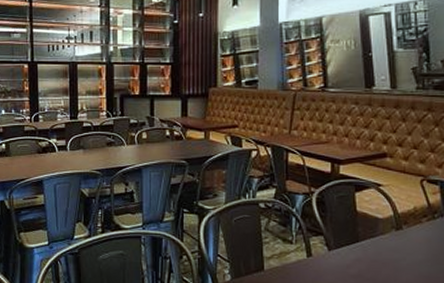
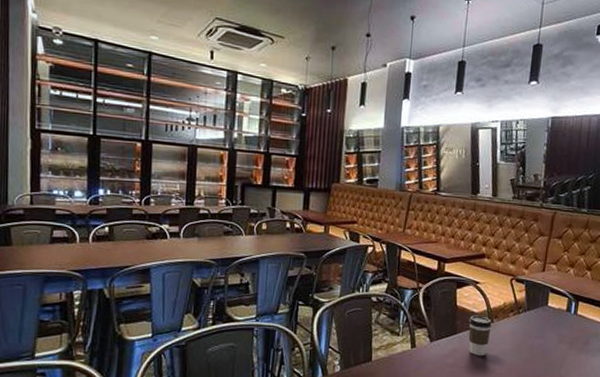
coffee cup: none [372,221,401,267] -> present [468,315,492,356]

